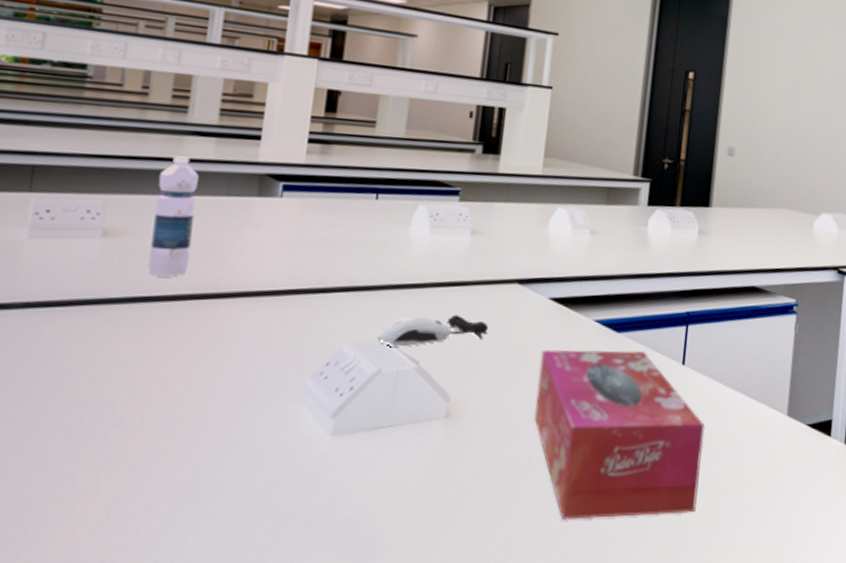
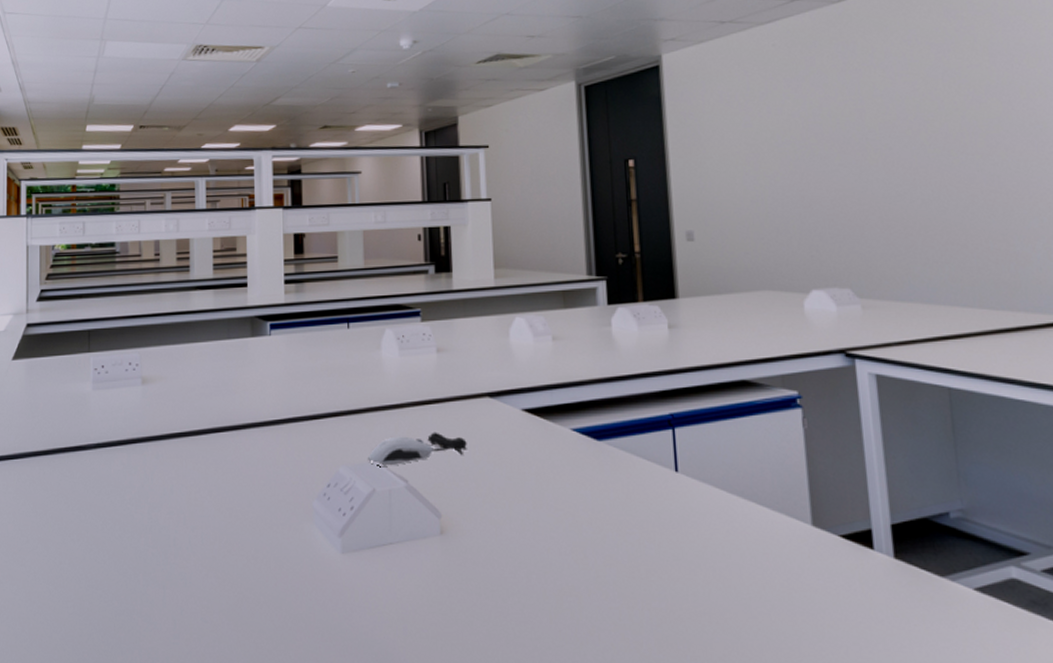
water bottle: present [148,155,199,278] -> none [175,309,207,415]
tissue box: present [534,349,706,519] -> none [523,458,720,641]

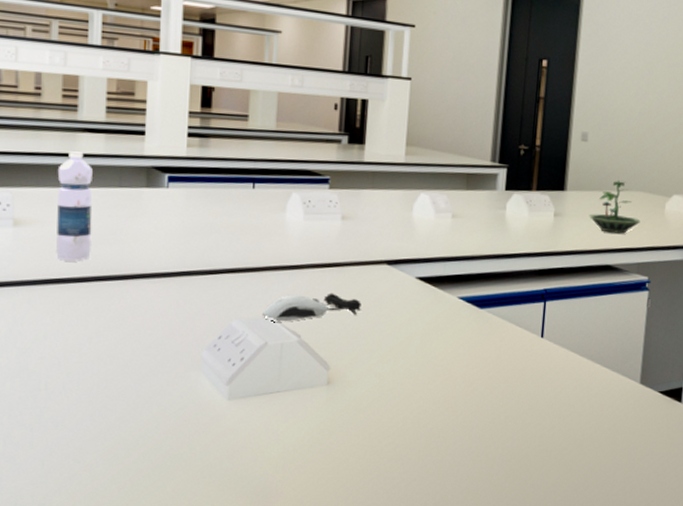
water bottle: none [175,309,207,415] -> present [56,151,93,262]
terrarium: none [710,279,776,342] -> present [589,180,641,234]

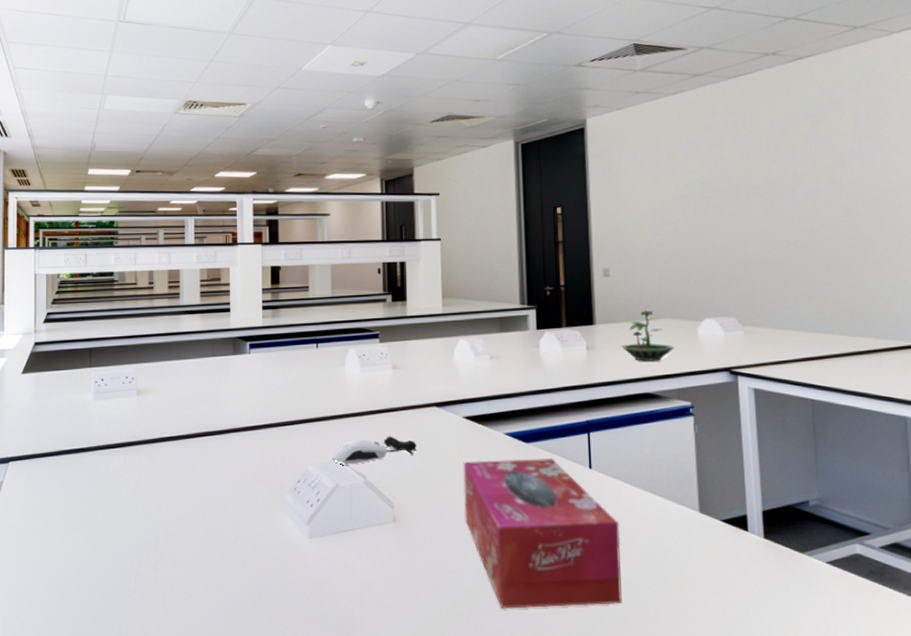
water bottle: present [56,151,93,262] -> none [167,330,194,421]
tissue box: none [406,324,564,474] -> present [463,457,622,609]

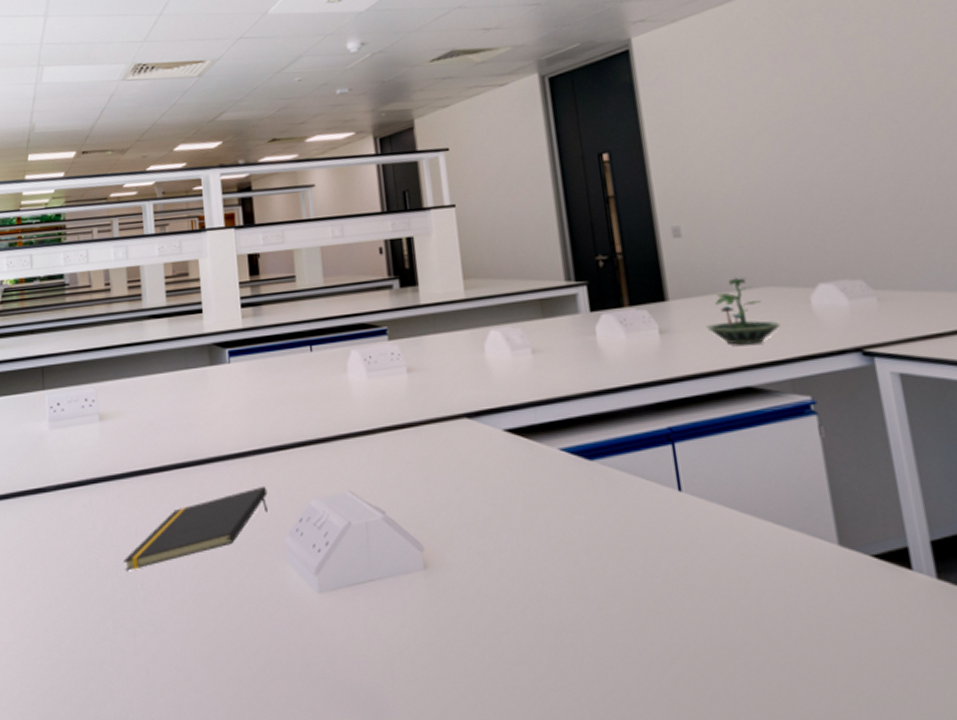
notepad: none [150,453,273,518] -> present [123,485,268,571]
computer mouse: present [333,436,417,465] -> none [341,458,447,497]
tissue box: present [463,457,622,609] -> none [508,478,742,681]

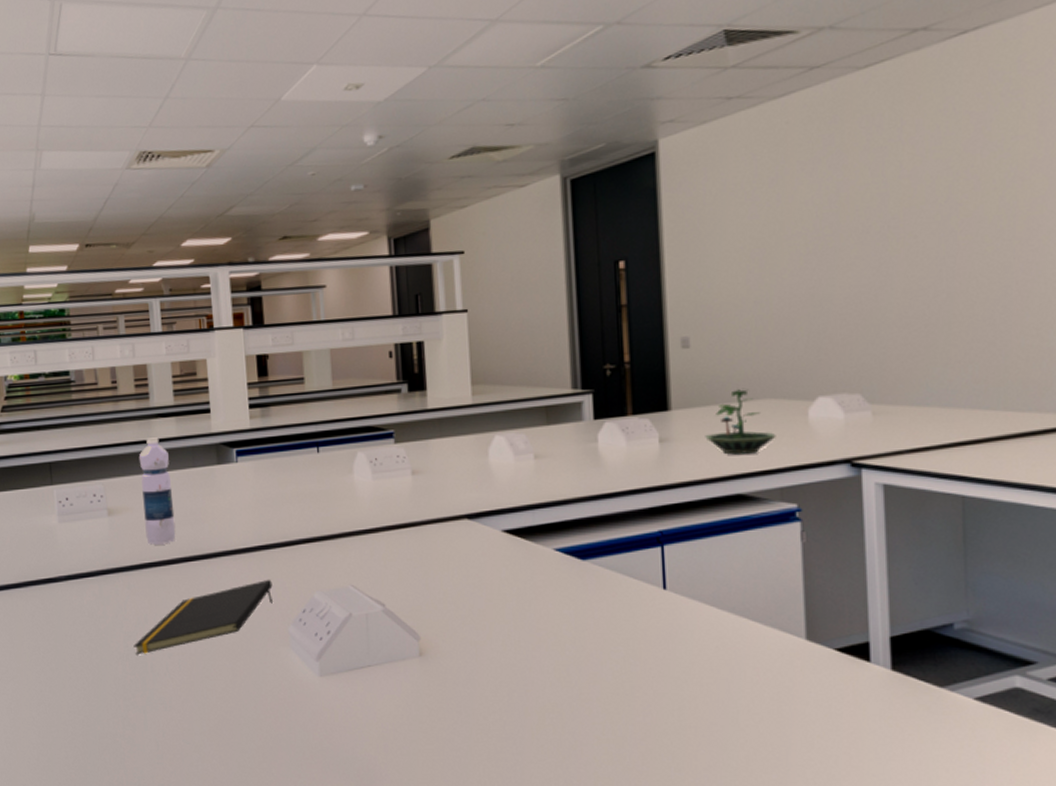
water bottle: none [131,339,168,451] -> present [138,437,176,545]

